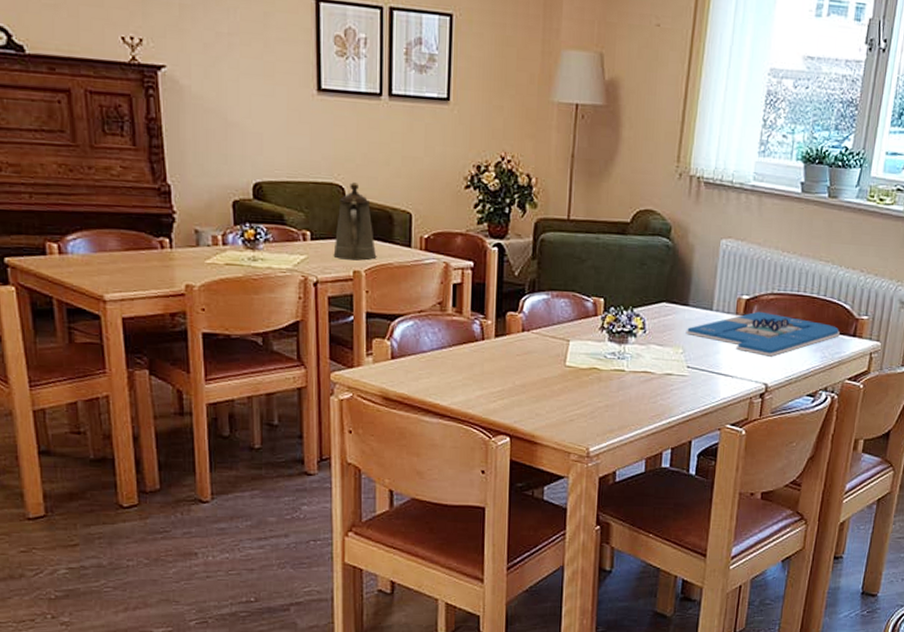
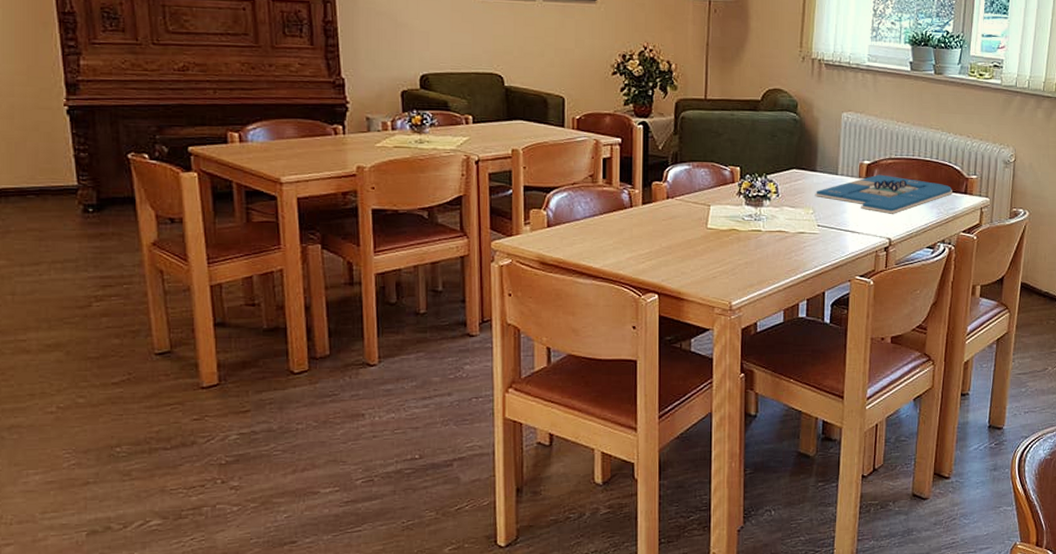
coffee pot: present [333,182,377,261] -> none [493,72,533,140]

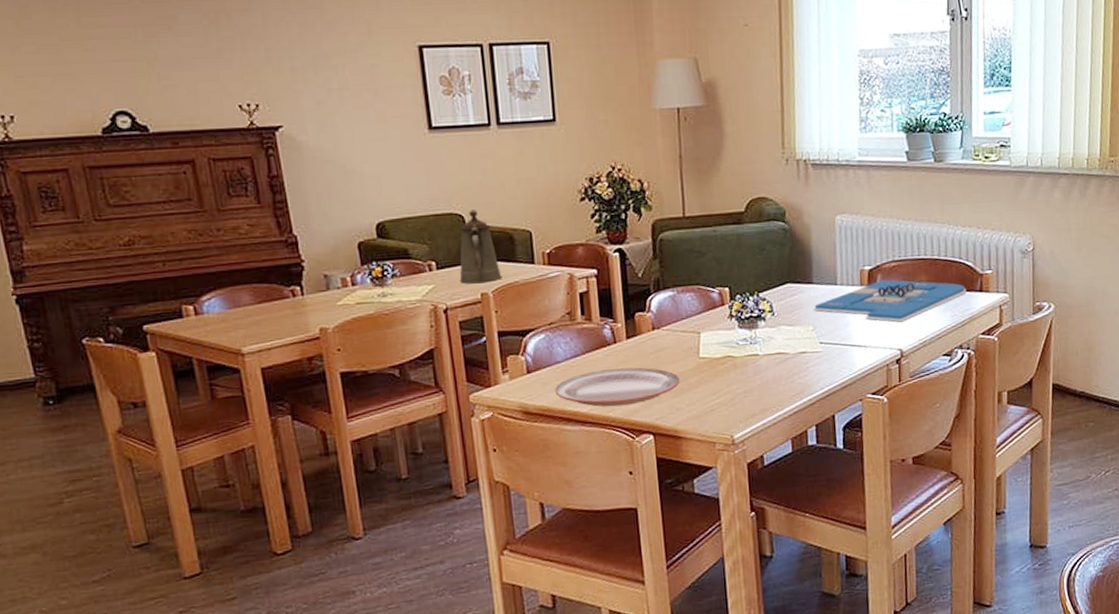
coffee pot: none [493,72,533,140] -> present [459,209,503,284]
plate: none [572,231,687,265] -> present [555,367,680,407]

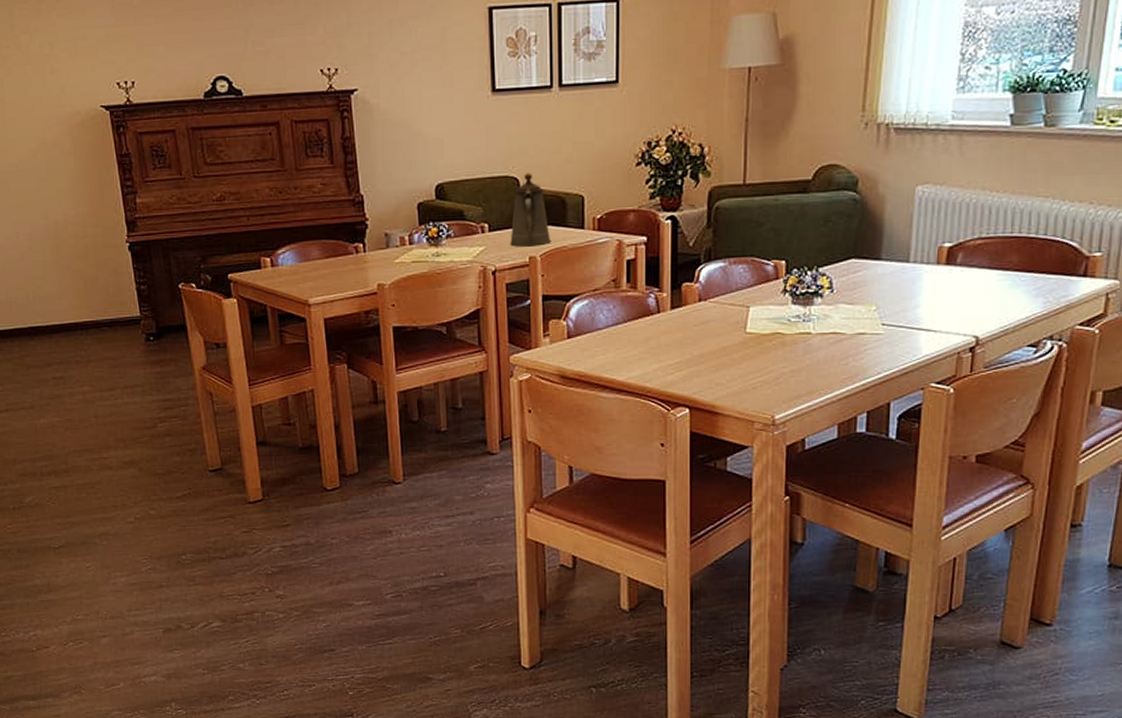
plate: present [555,367,680,407] -> none [594,339,723,377]
board game: present [813,279,966,323] -> none [879,258,1066,307]

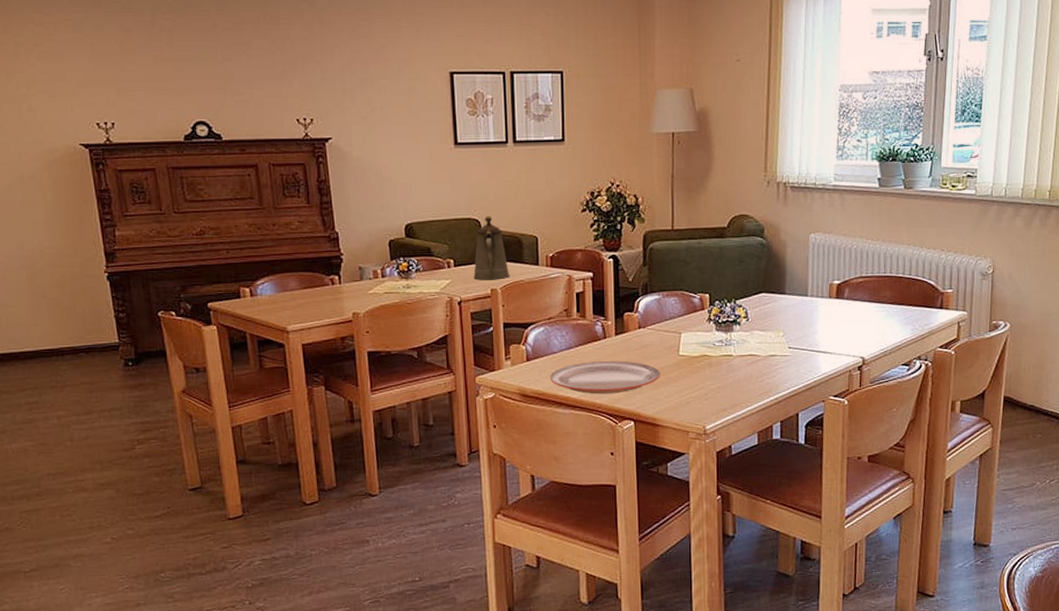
plate: none [594,339,723,377] -> present [550,361,660,394]

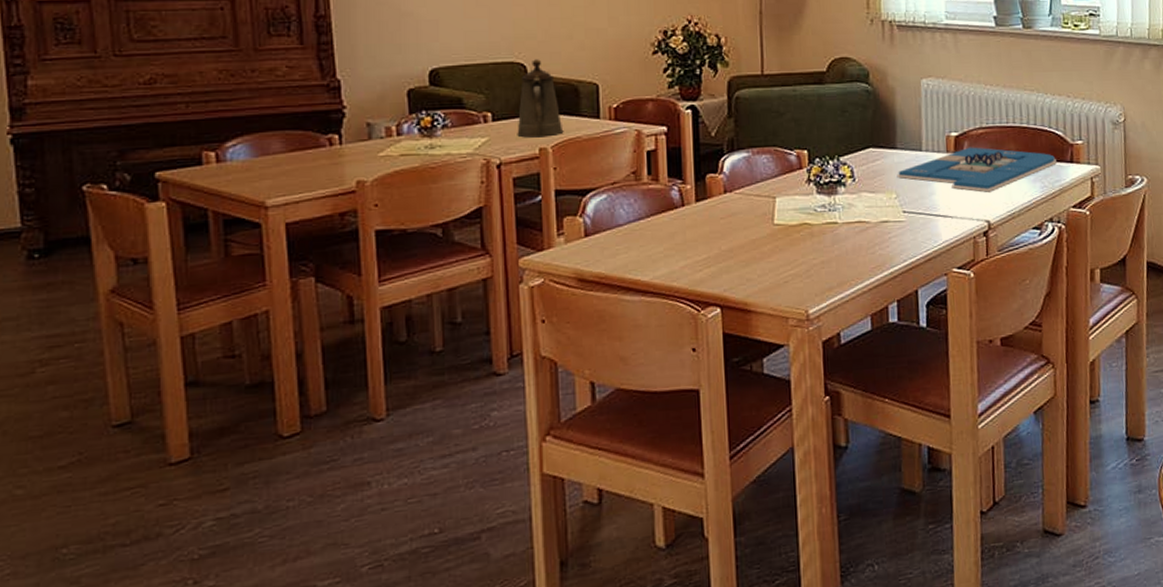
plate: present [550,361,660,394] -> none [614,233,752,276]
board game: none [785,293,927,333] -> present [897,147,1056,192]

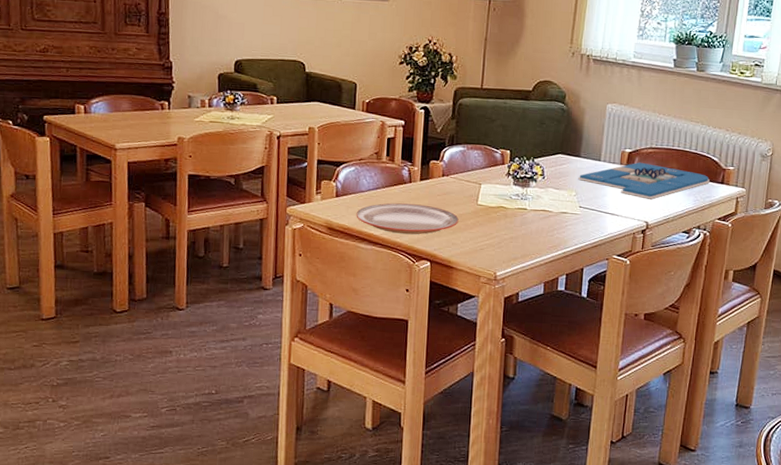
coffee pot: present [517,59,564,138] -> none [294,60,328,120]
plate: none [614,233,752,276] -> present [356,203,459,235]

